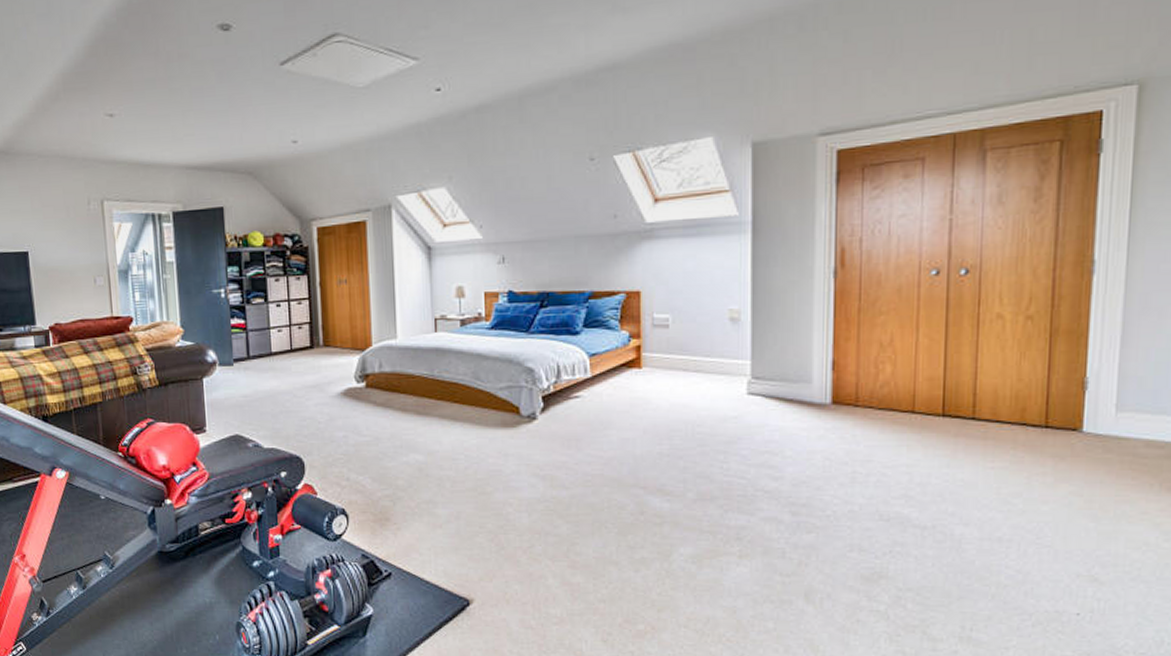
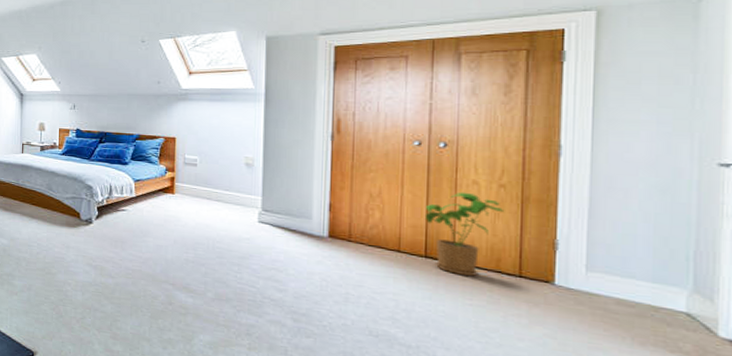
house plant: none [942,329,1032,434] -> present [424,192,505,277]

